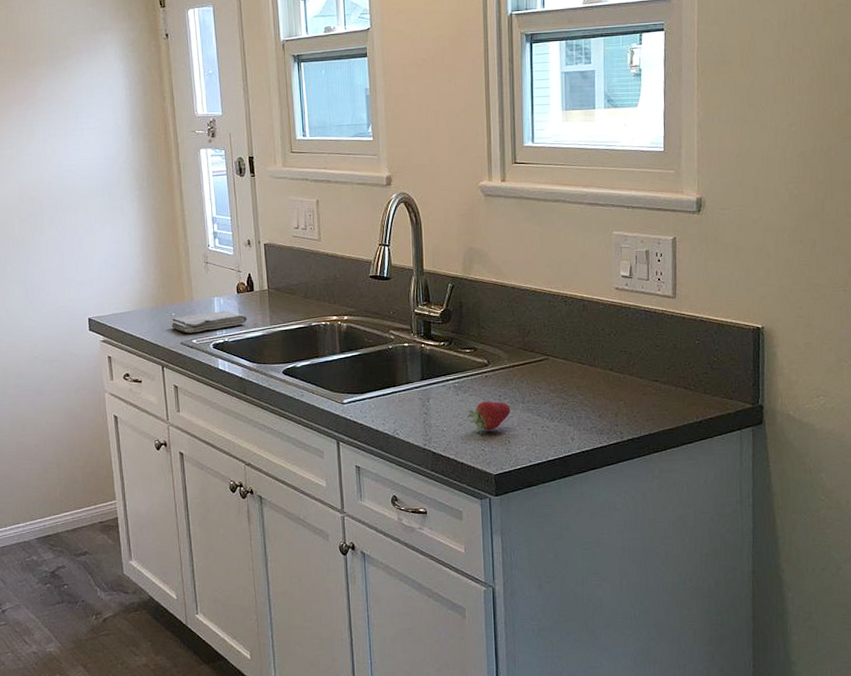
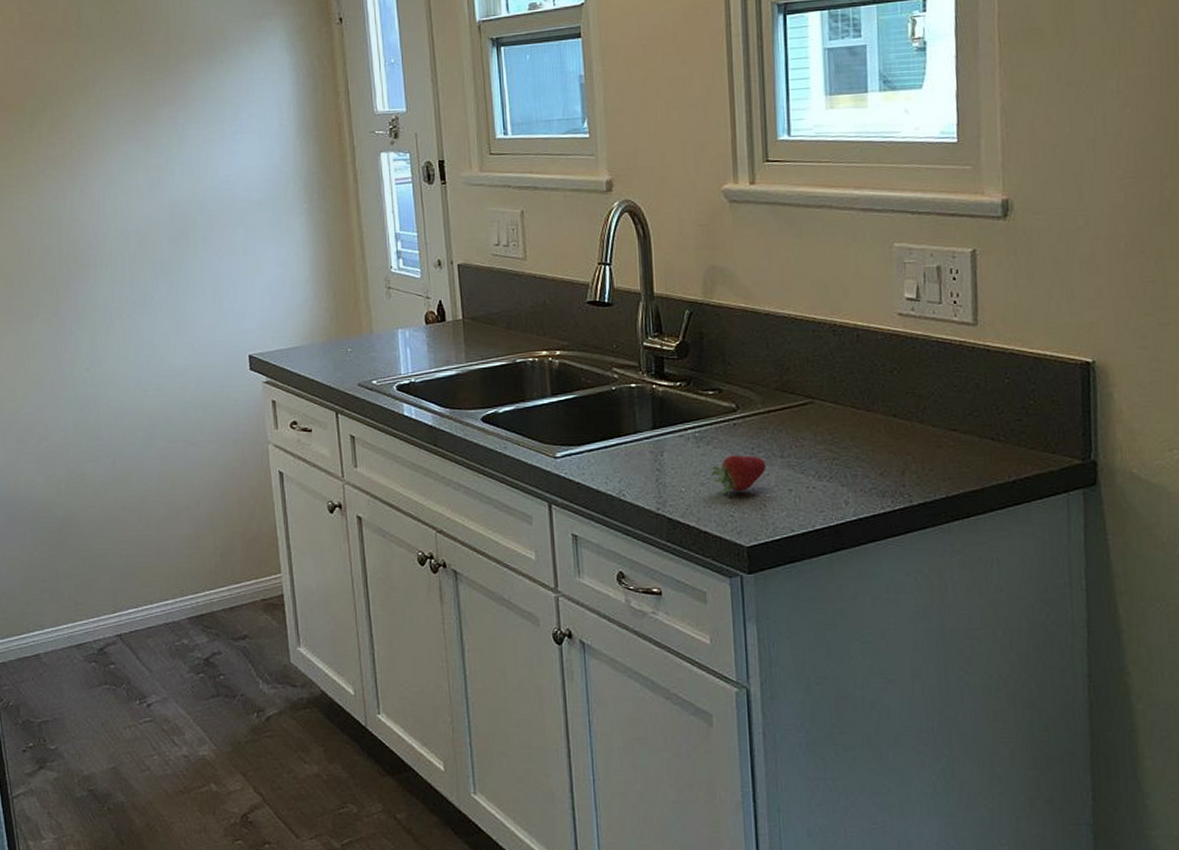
washcloth: present [171,310,248,333] -> none [346,345,439,373]

